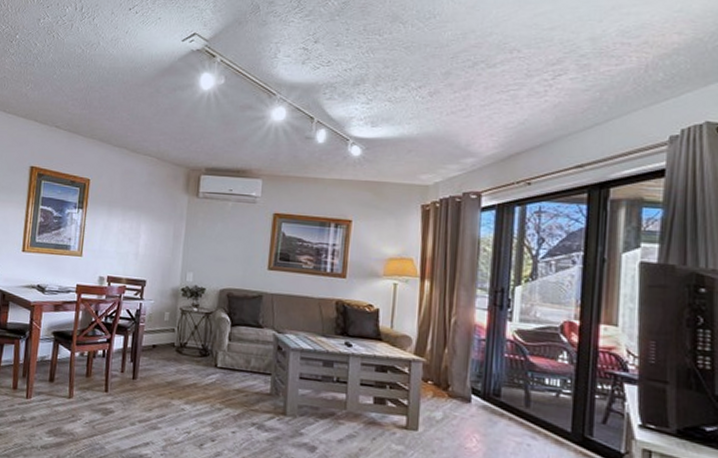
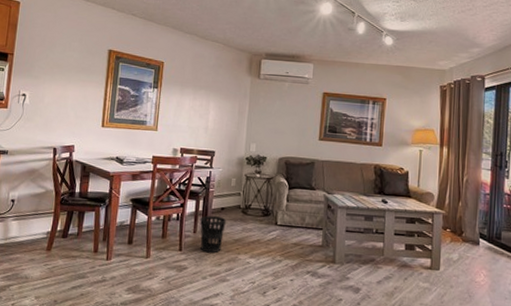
wastebasket: none [128,353,158,397] -> present [200,216,226,253]

